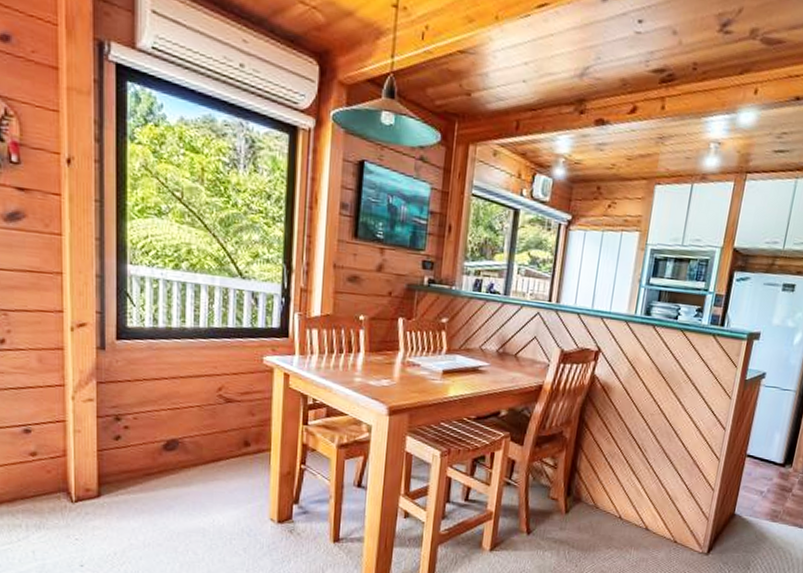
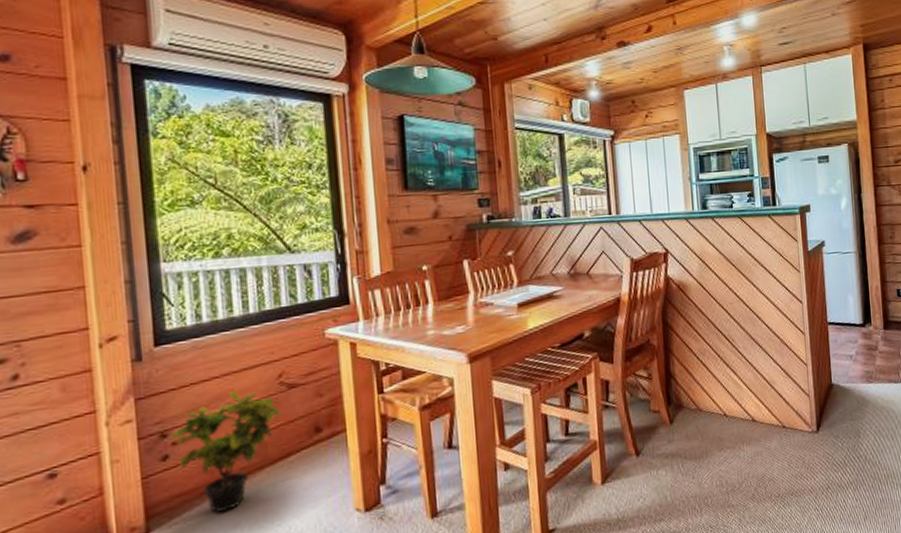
potted plant: none [123,393,217,495] -> present [170,391,281,513]

